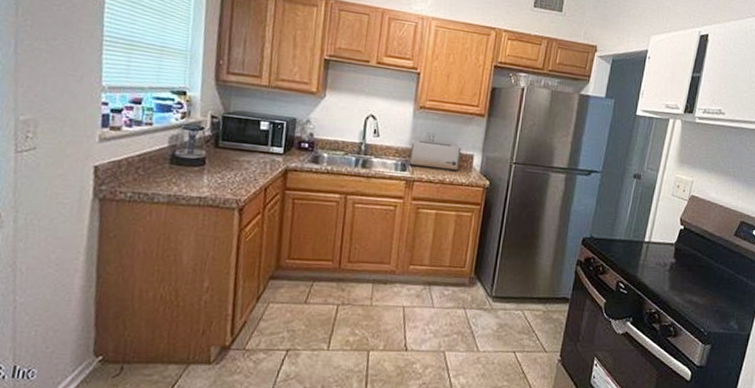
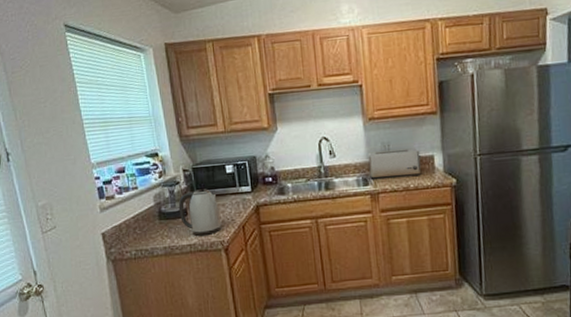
kettle: none [195,140,244,191] -> present [178,189,222,237]

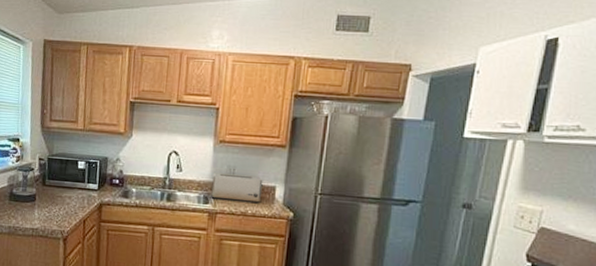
kettle: present [178,189,222,237] -> none [28,179,66,224]

